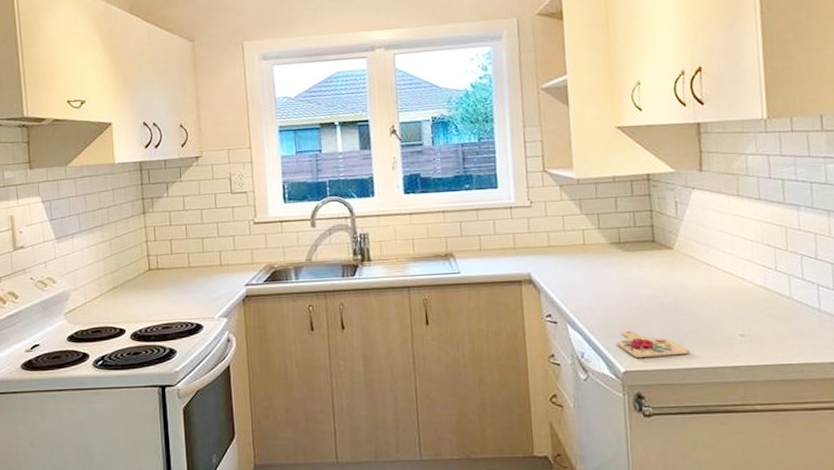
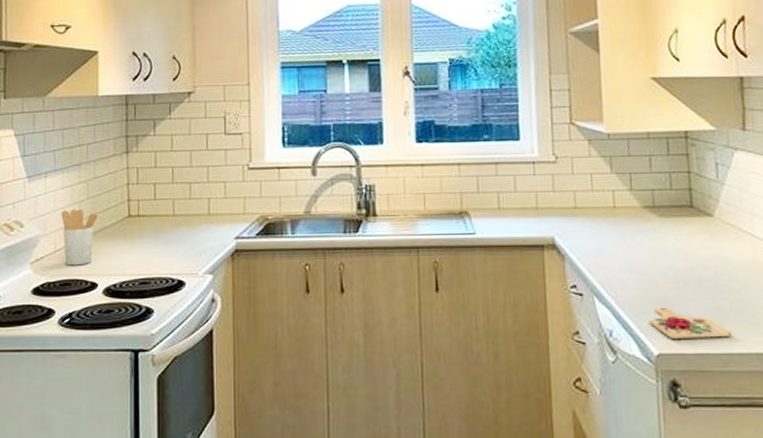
utensil holder: none [88,265,122,315] -> present [61,209,99,266]

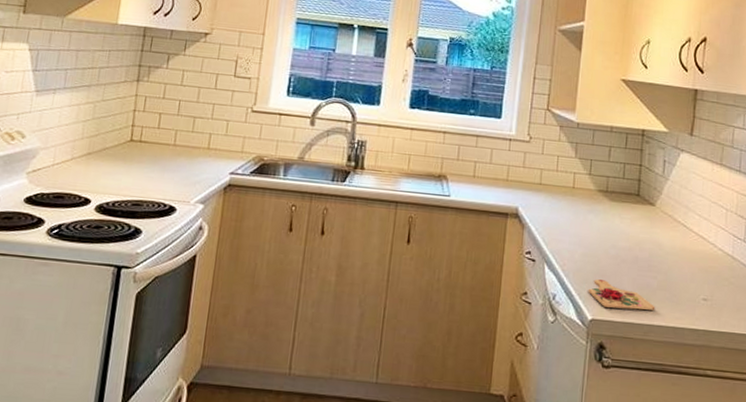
utensil holder: present [61,209,99,266] -> none [61,126,101,181]

